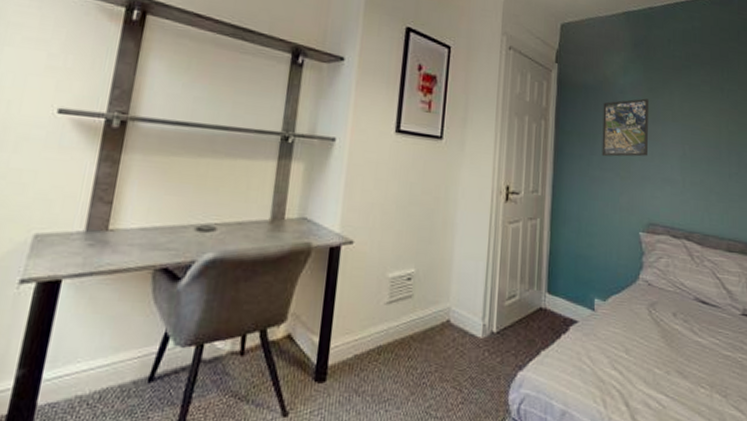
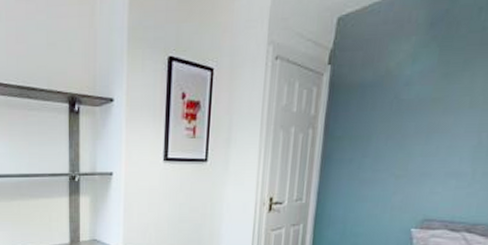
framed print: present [602,98,649,157] -> none [375,87,441,158]

